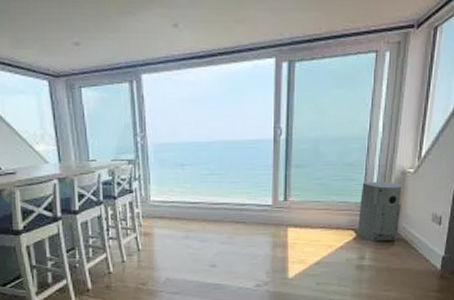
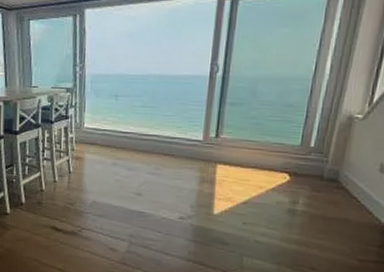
air purifier: present [358,181,402,242] -> none [292,124,348,188]

